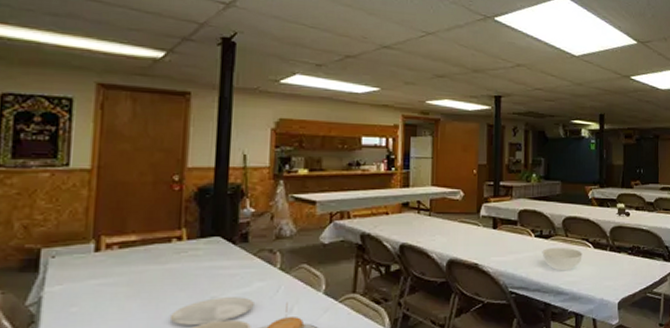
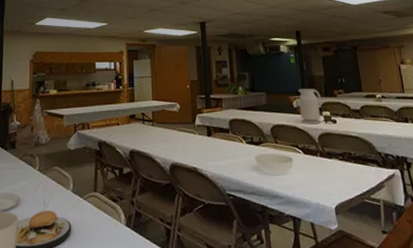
water jug: none [594,178,617,217] -> present [298,89,322,124]

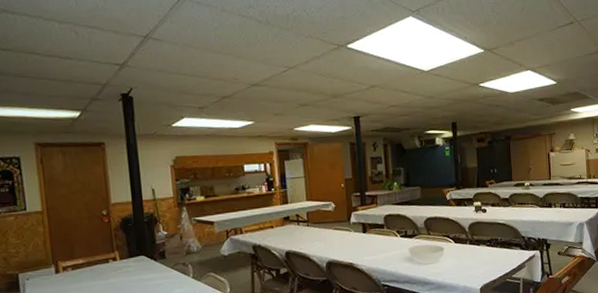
water jug: present [298,89,322,124] -> none [451,180,473,215]

